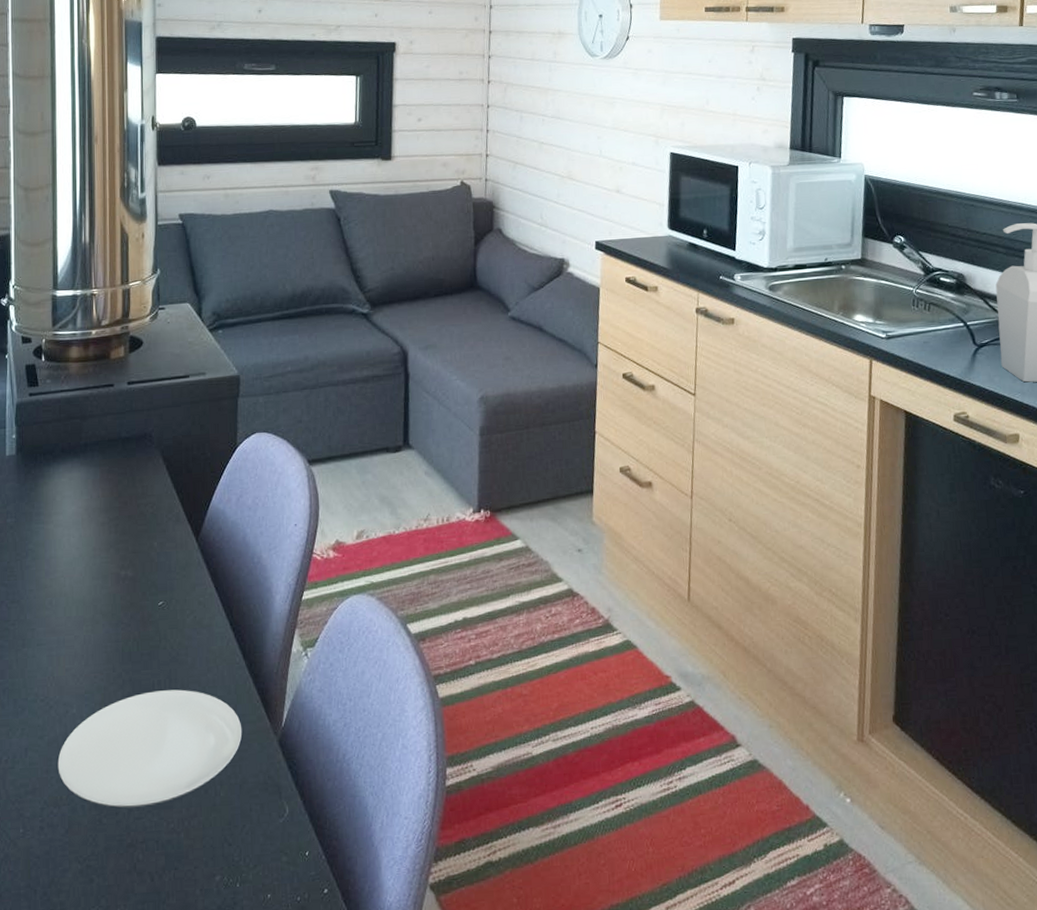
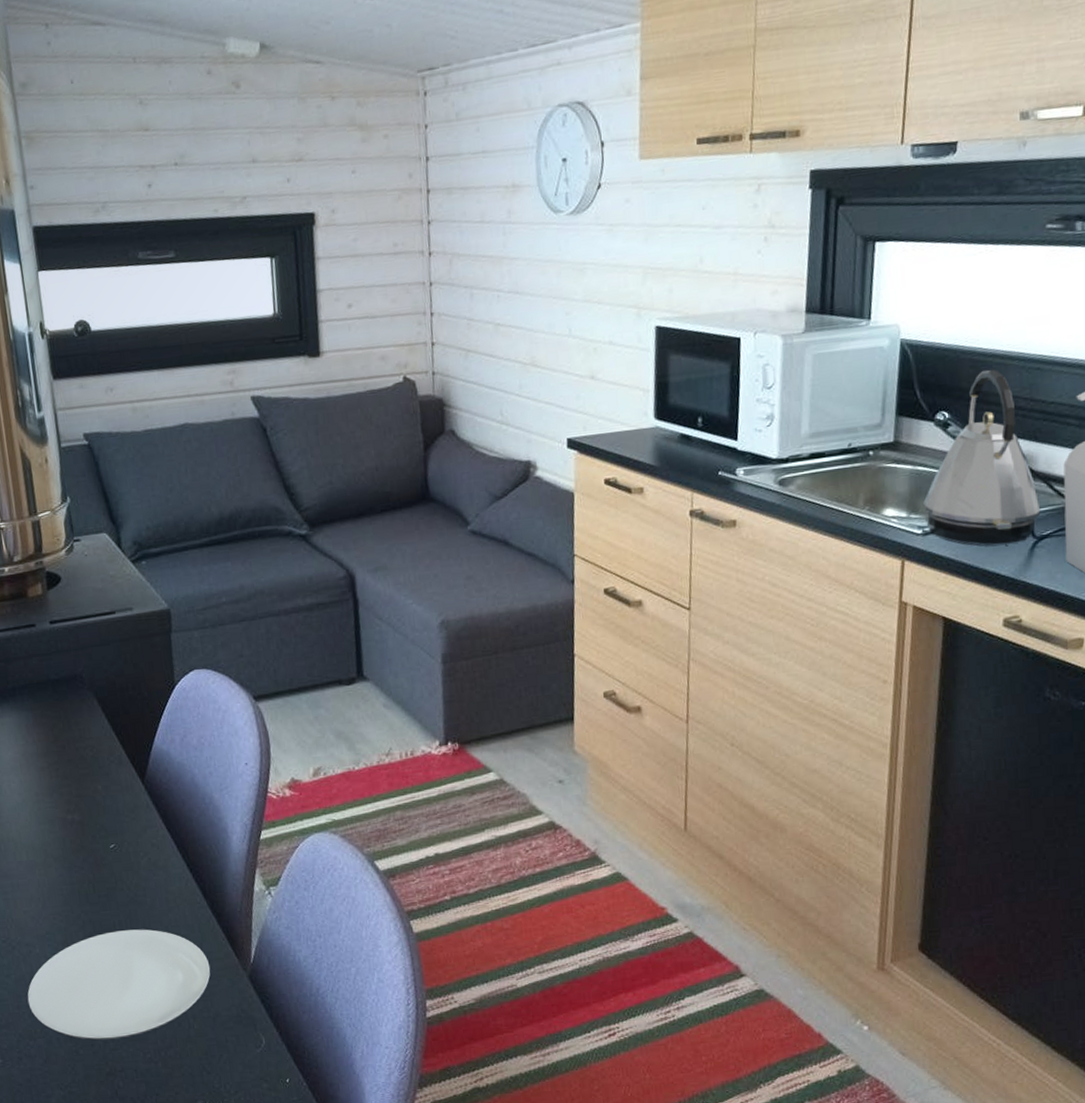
kettle: none [885,204,980,351] -> present [922,369,1041,546]

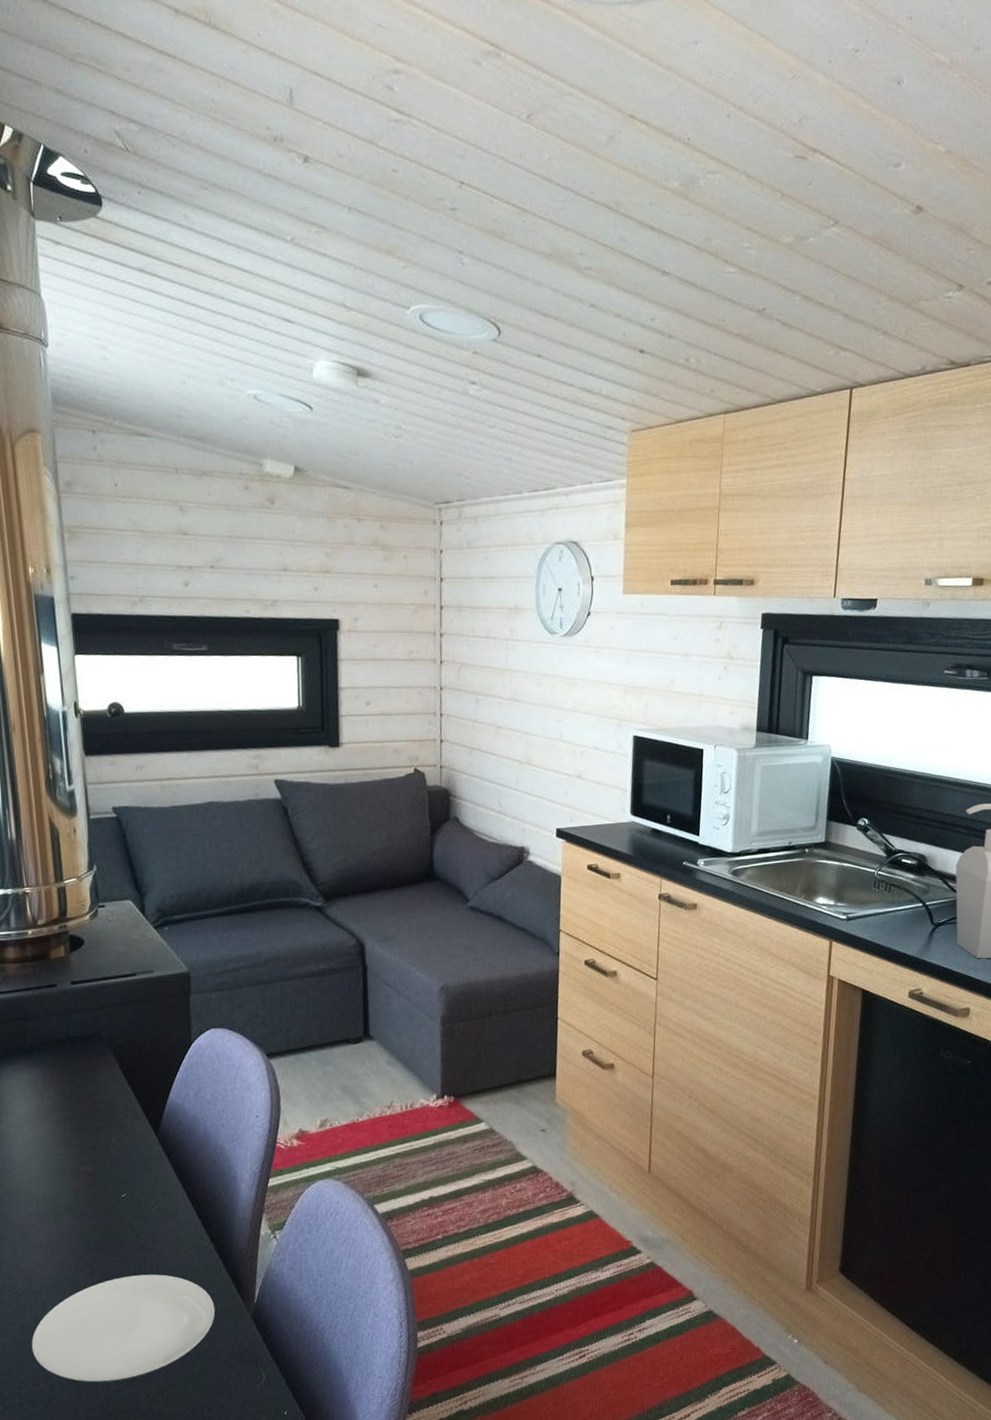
kettle: present [922,369,1041,546] -> none [846,785,938,931]

